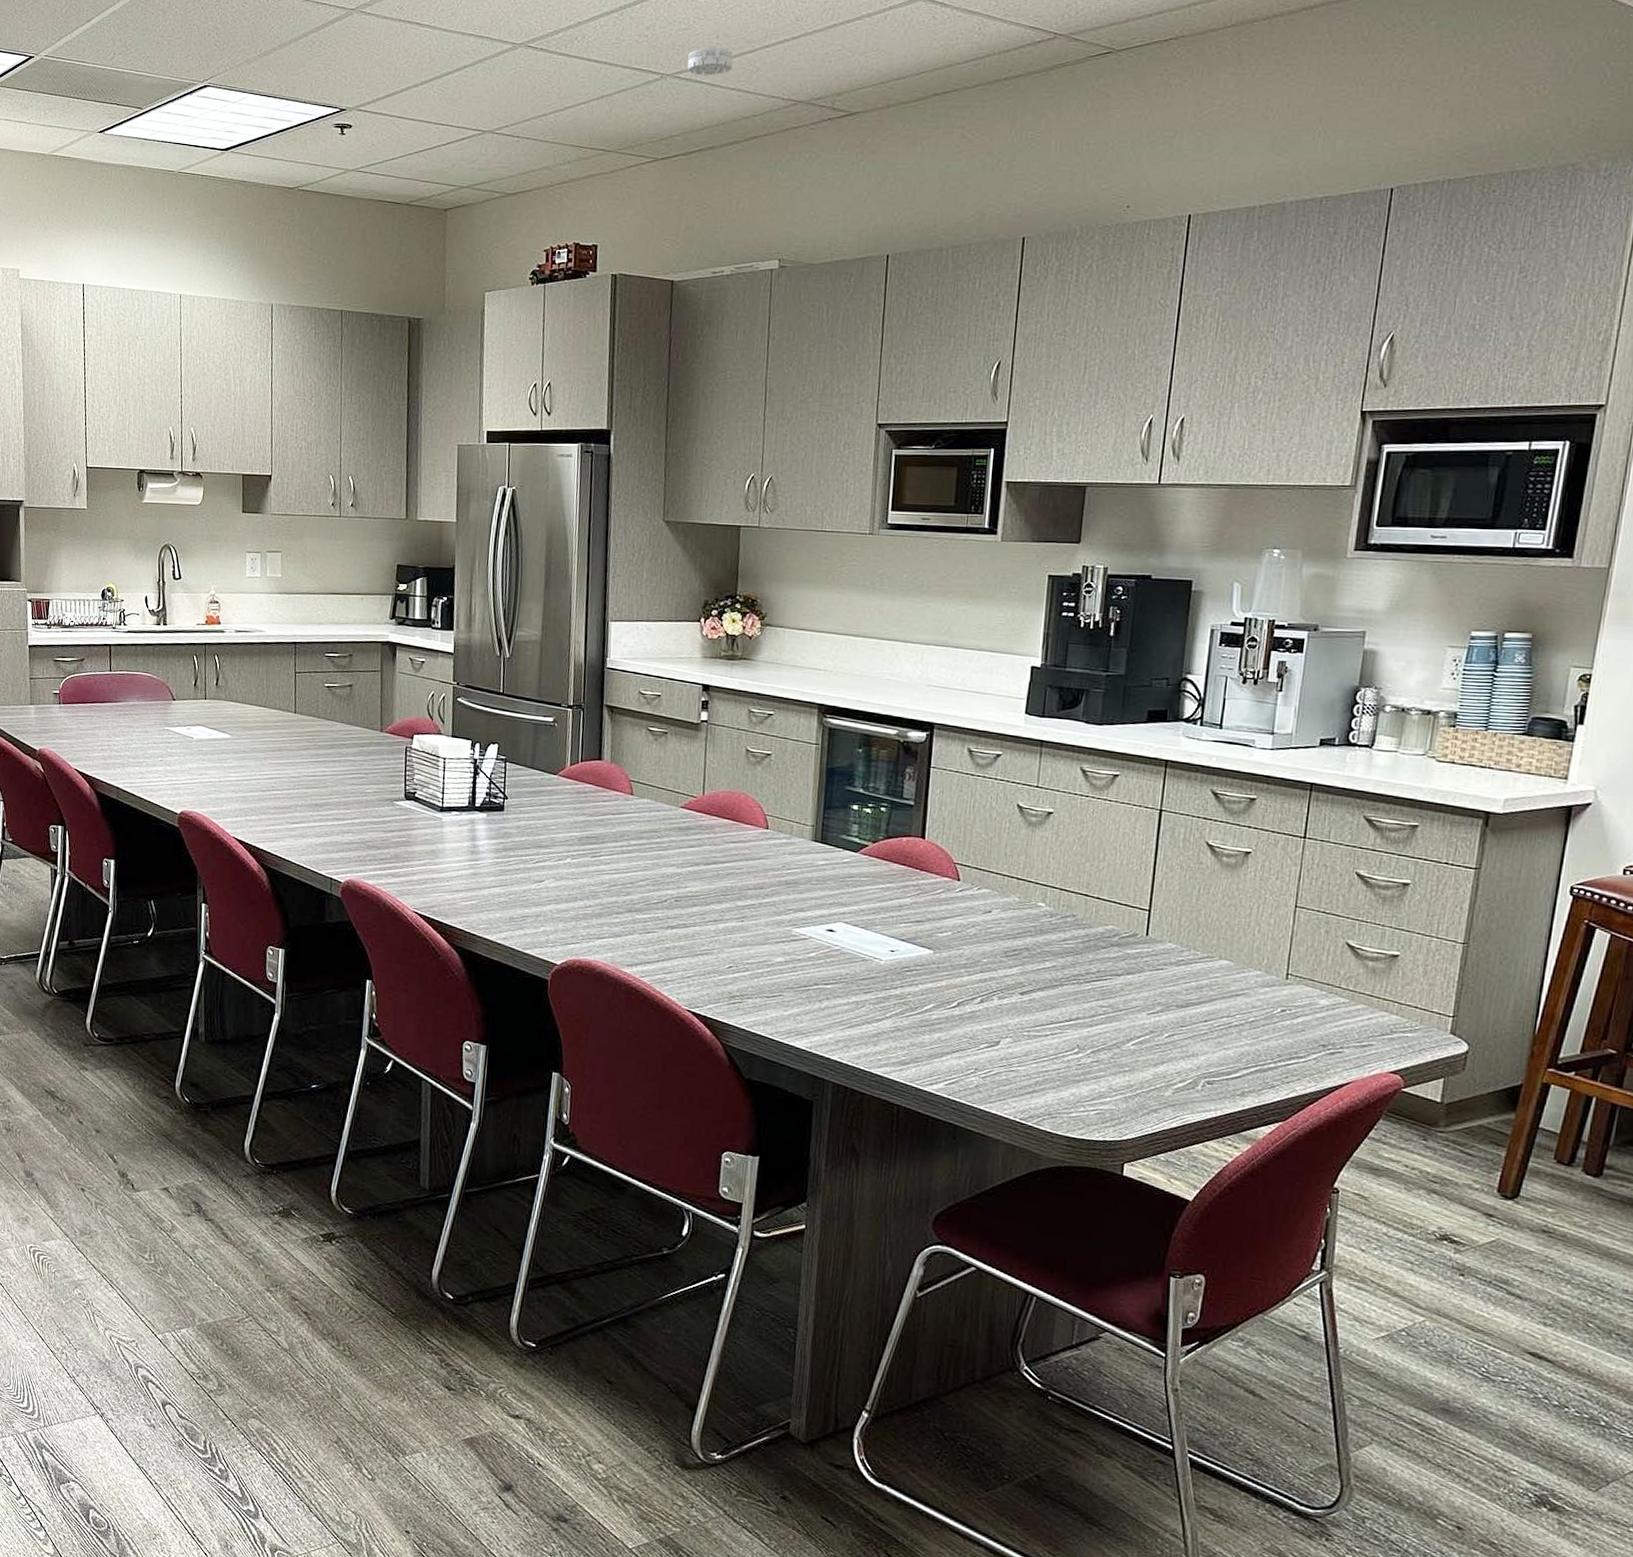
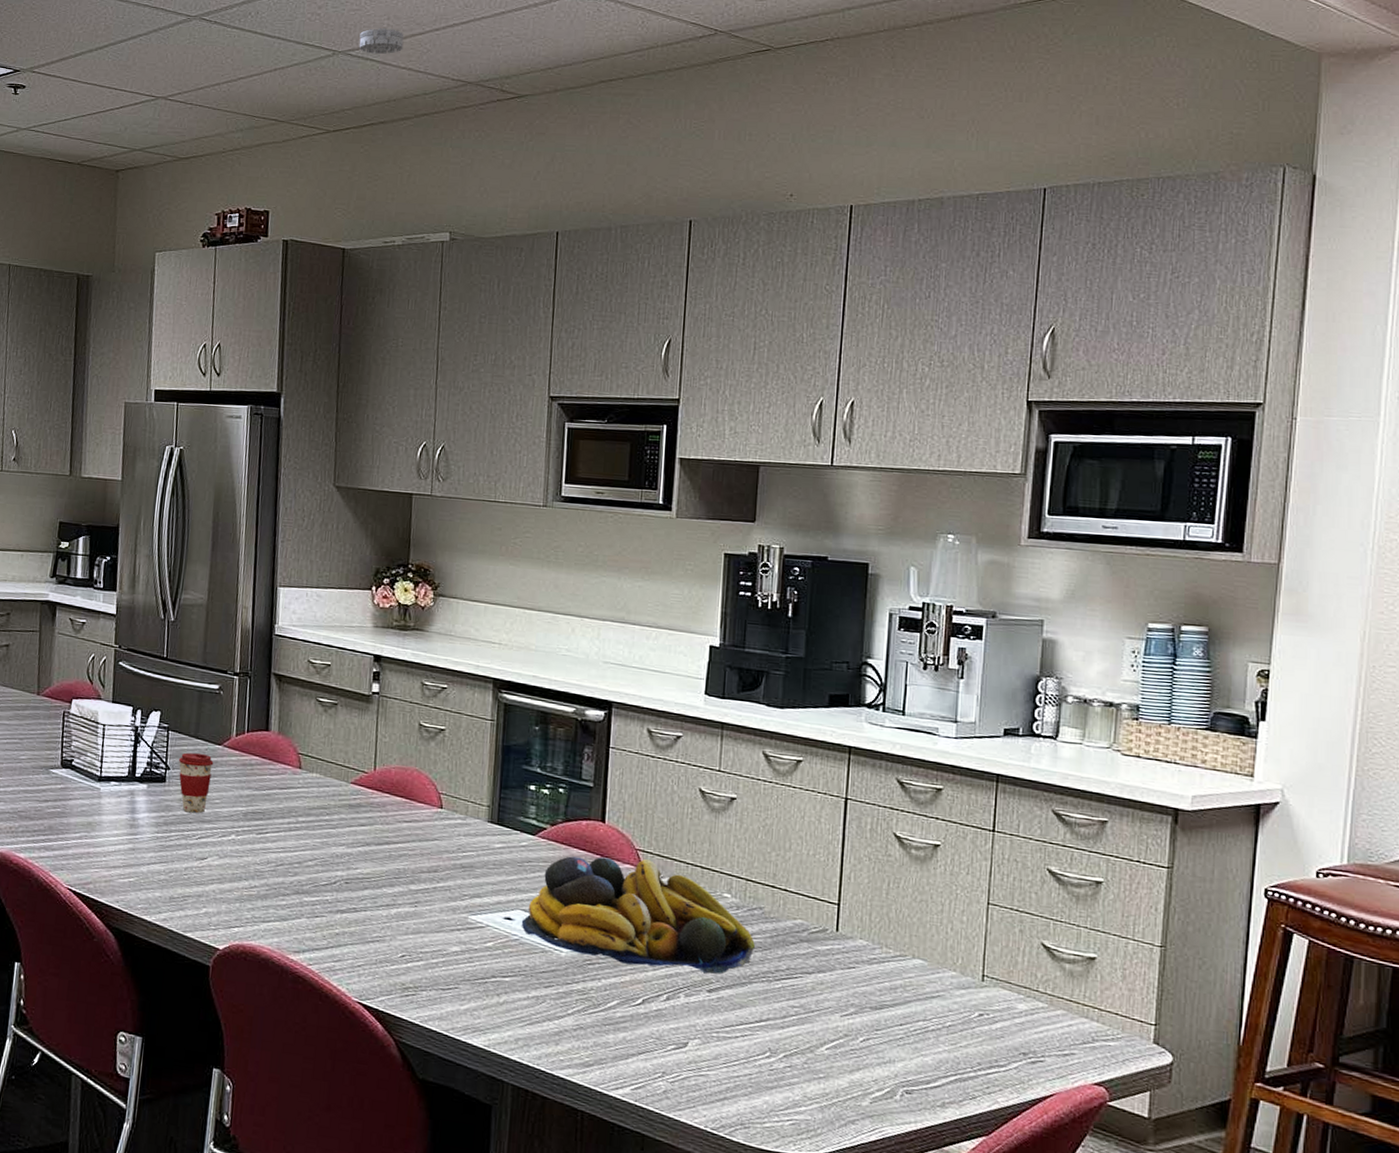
coffee cup: none [515,782,550,840] -> present [178,752,214,814]
fruit bowl: none [843,871,1068,978] -> present [521,856,756,974]

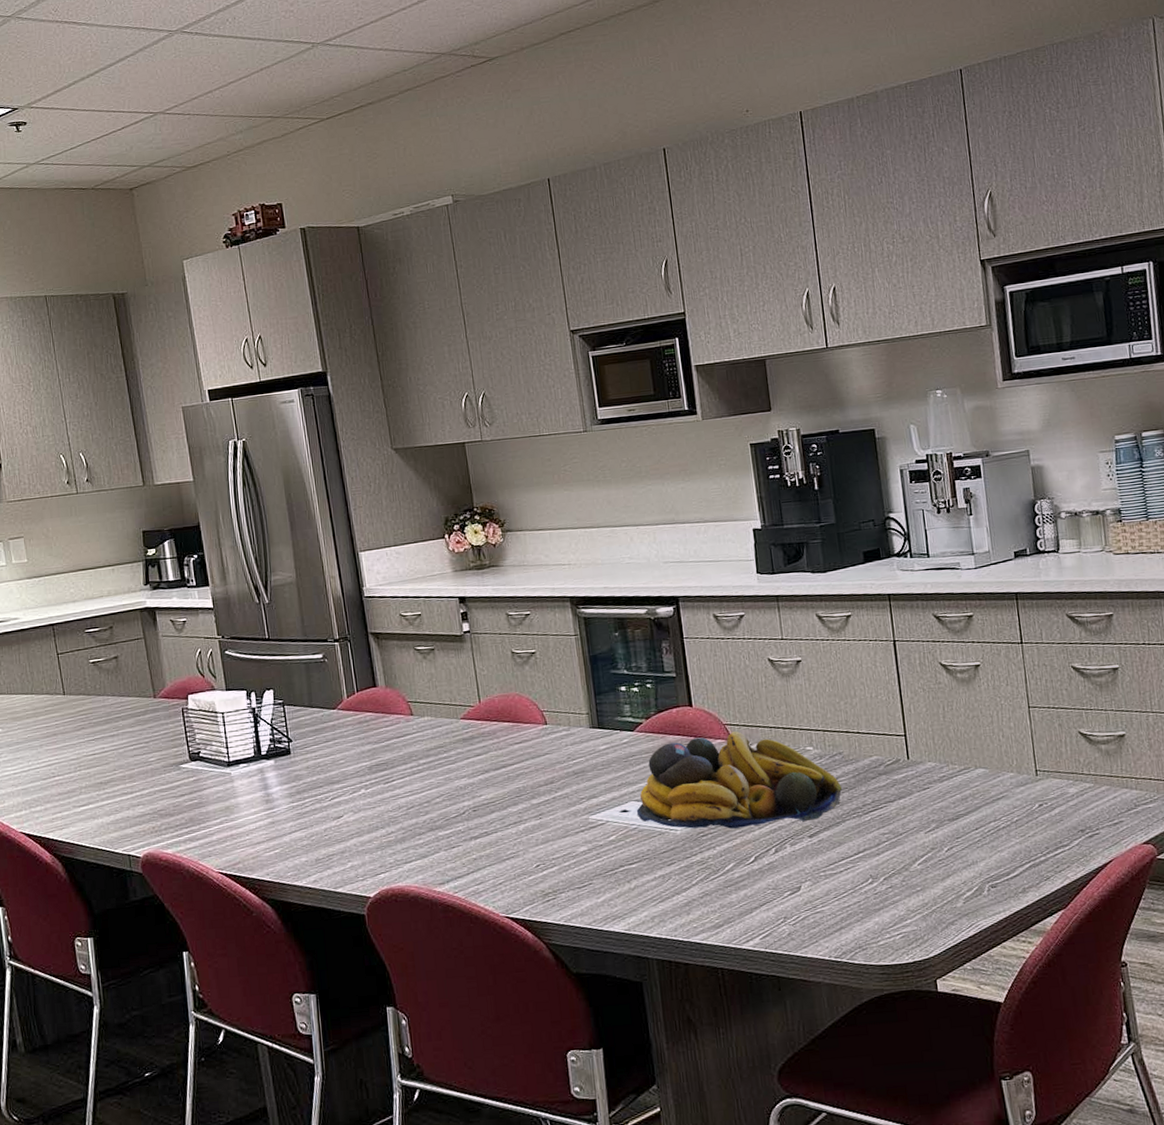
coffee cup: present [178,752,214,814] -> none [298,720,333,778]
smoke detector: present [359,27,405,54] -> none [334,14,376,41]

